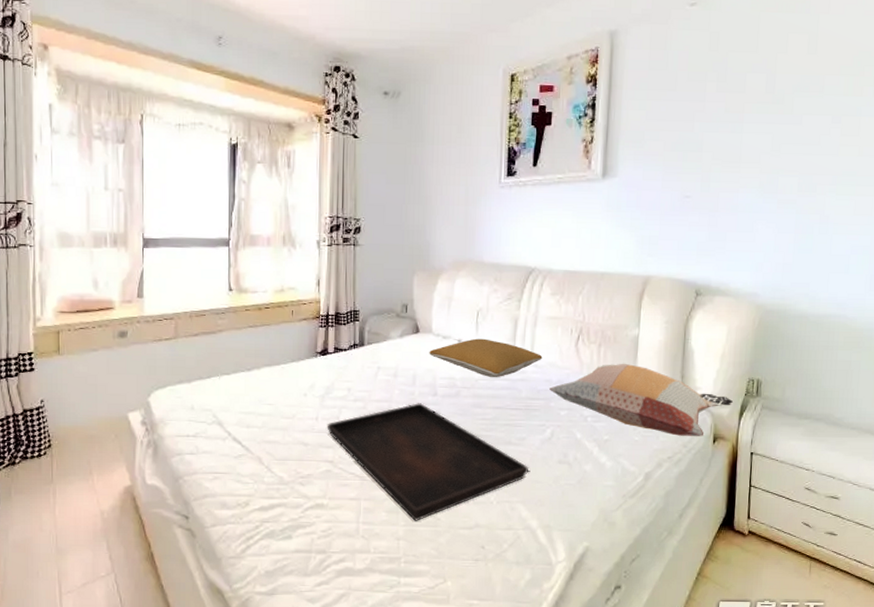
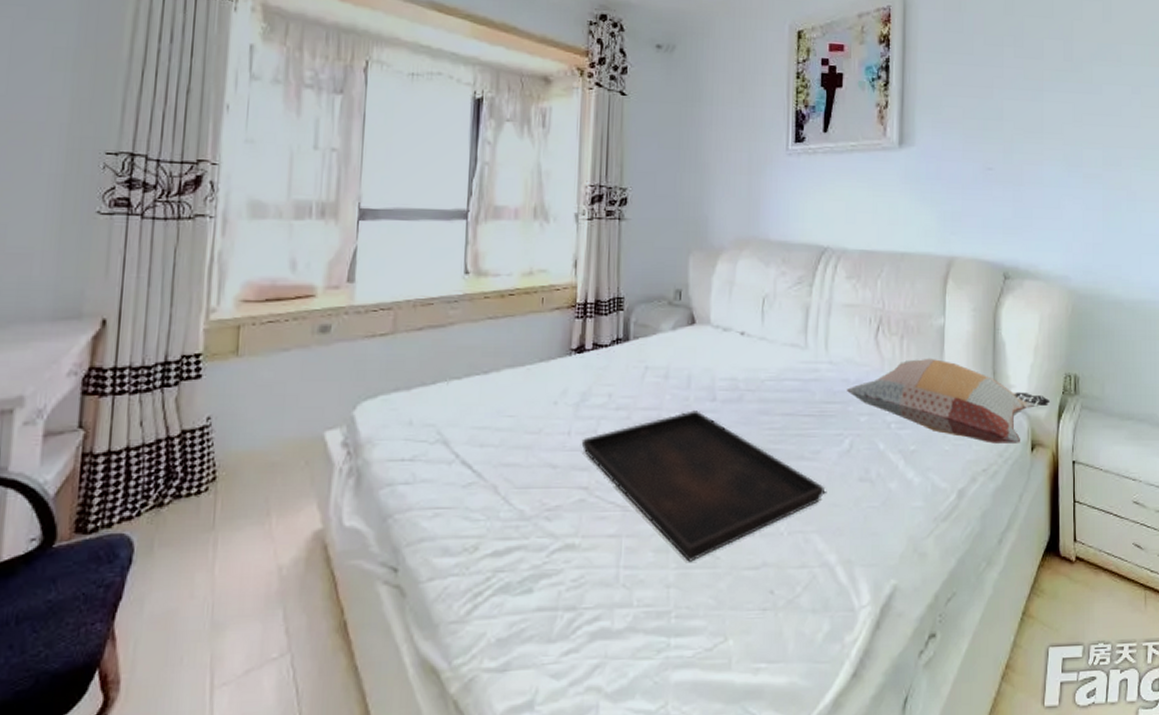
pillow: present [429,338,543,377] -> none [707,330,838,377]

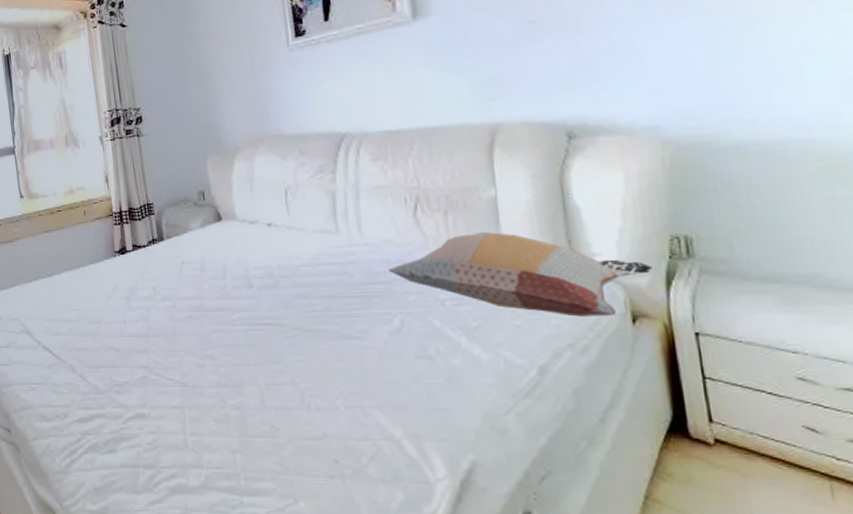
serving tray: present [581,410,826,562] -> none [136,297,380,431]

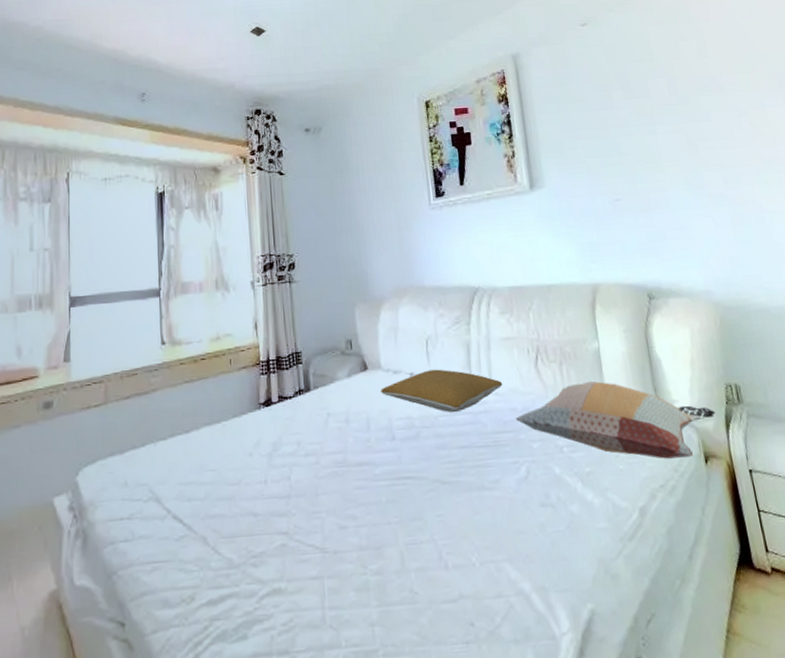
pillow: none [236,219,374,263] -> present [381,369,503,412]

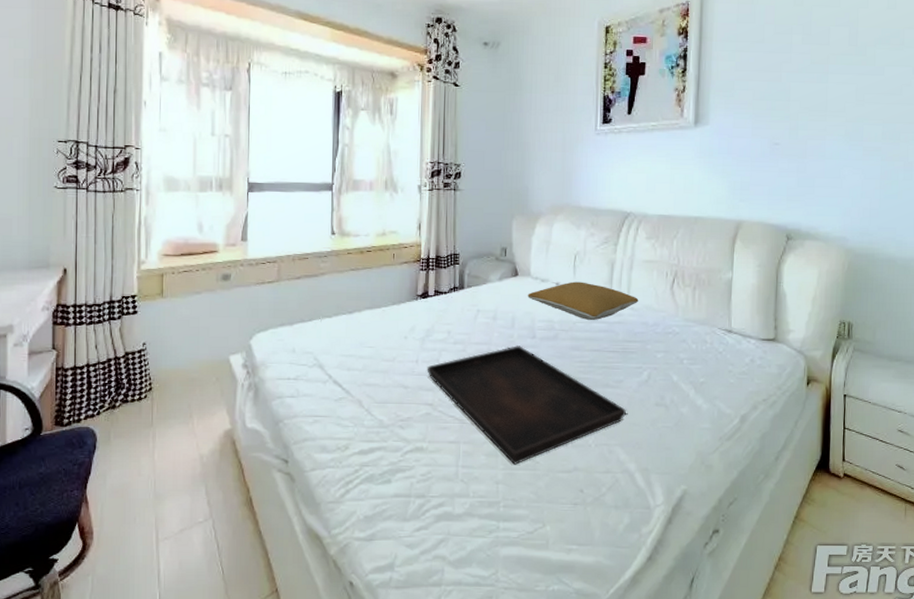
serving tray: none [277,450,510,599] -> present [427,346,627,465]
decorative pillow: present [516,380,716,459] -> none [646,306,826,379]

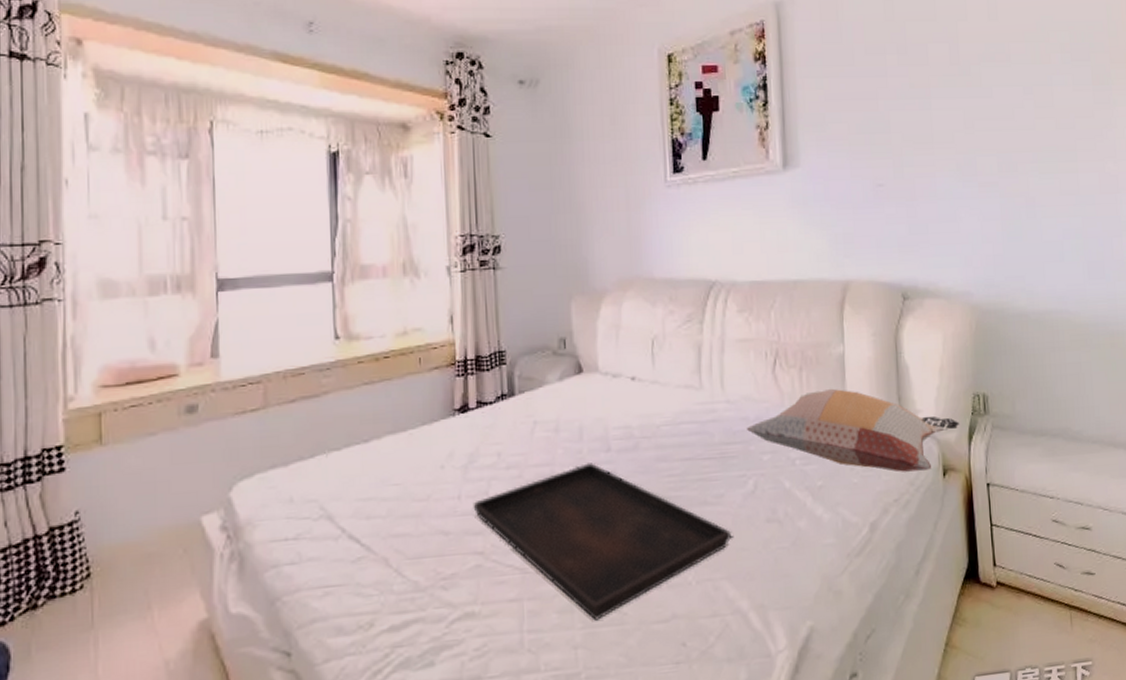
pillow: present [528,281,639,320] -> none [597,373,735,421]
decorative pillow: none [646,306,826,379] -> present [747,388,960,472]

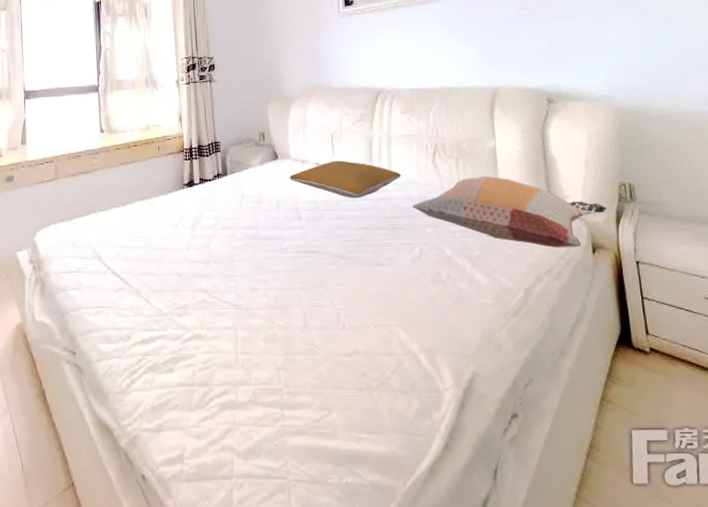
serving tray: present [473,463,732,620] -> none [198,228,403,349]
pillow: none [597,373,735,421] -> present [289,160,401,198]

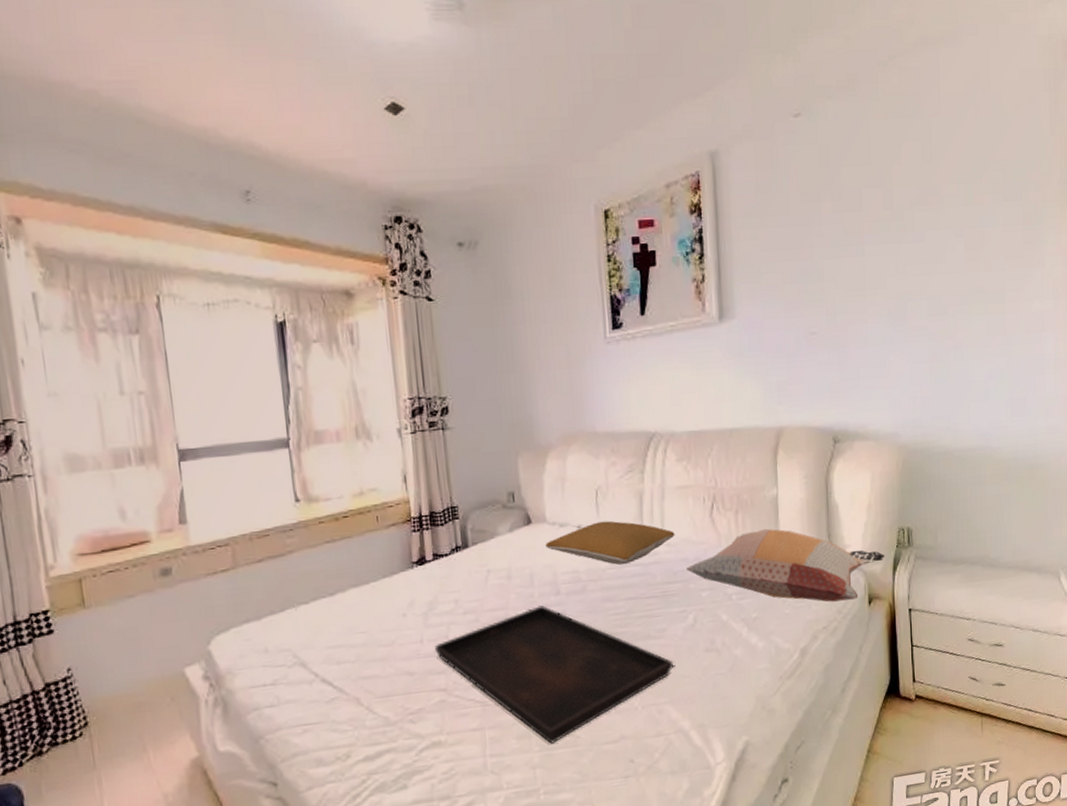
serving tray: none [198,228,403,349] -> present [434,605,674,744]

